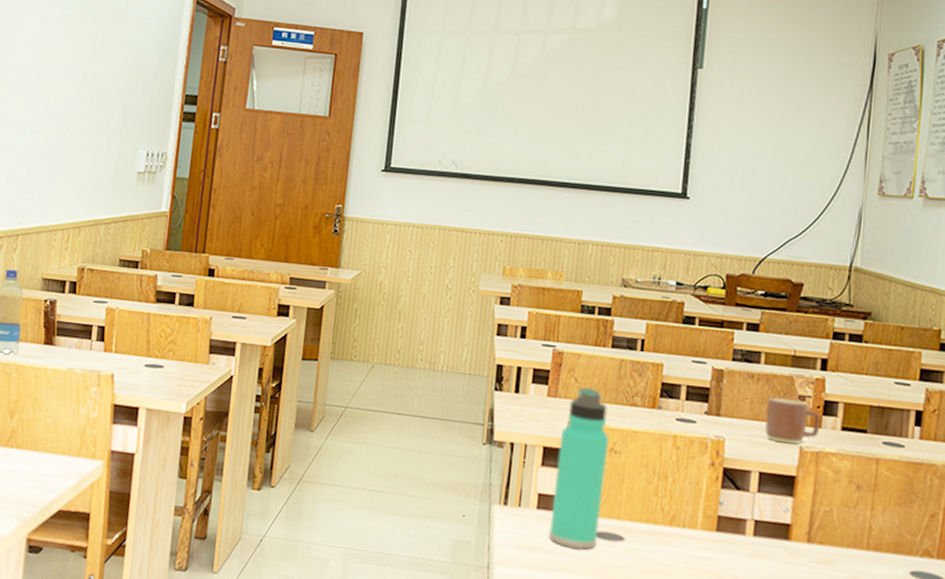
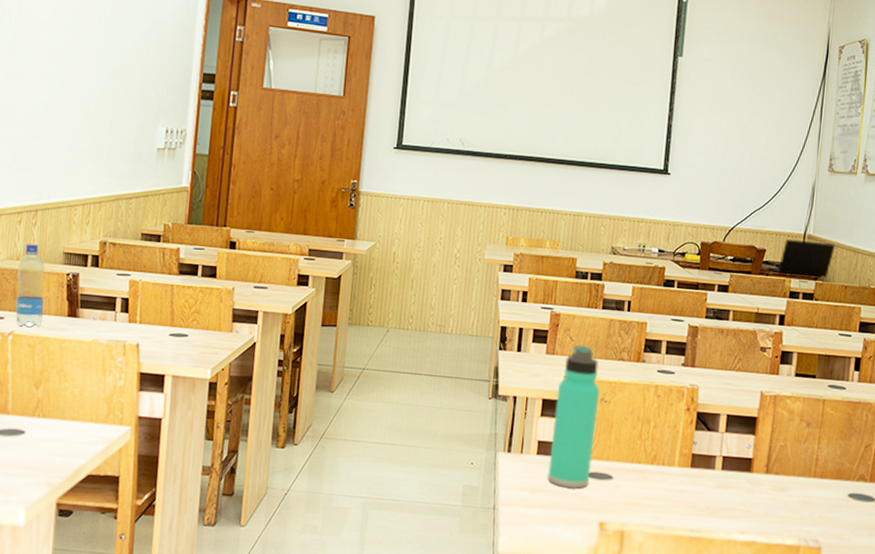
mug: present [765,397,820,444] -> none [732,349,778,390]
laptop: none [806,271,889,318] -> present [768,238,836,278]

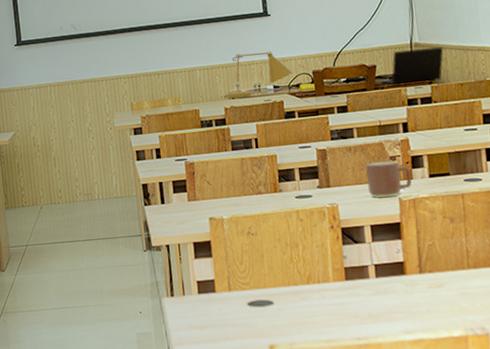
thermos bottle: present [547,345,600,489] -> none [205,186,252,320]
table lamp: none [605,207,681,256] -> present [224,50,293,99]
mug: none [732,349,778,390] -> present [366,160,412,198]

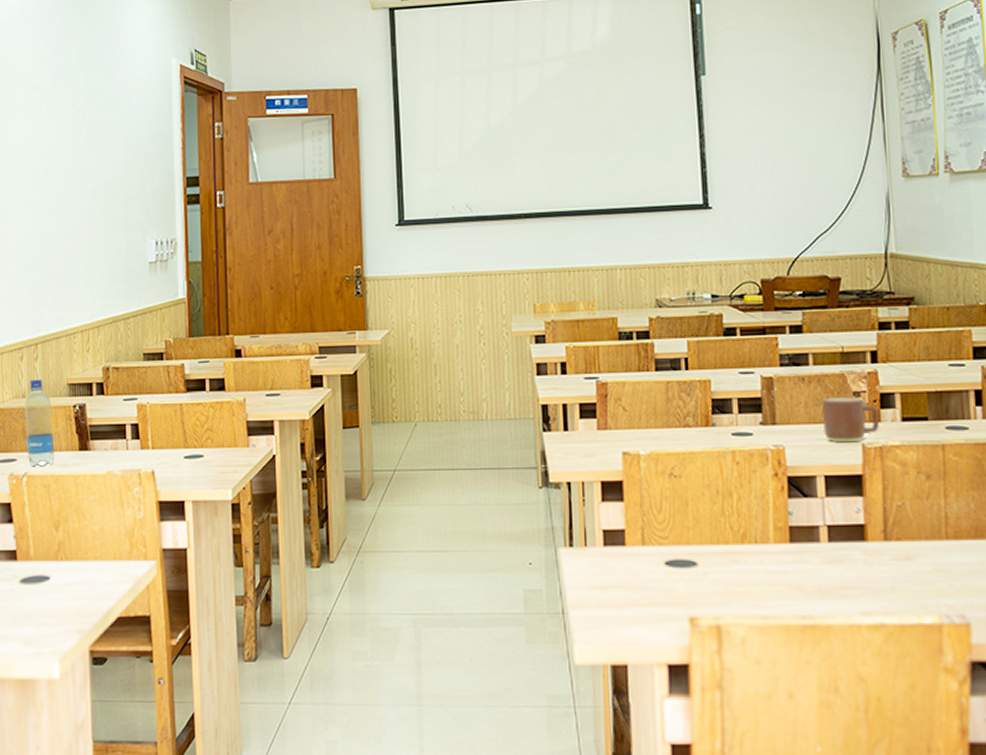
table lamp: present [224,50,293,99] -> none [649,250,736,307]
laptop: present [382,47,444,85] -> none [847,260,927,303]

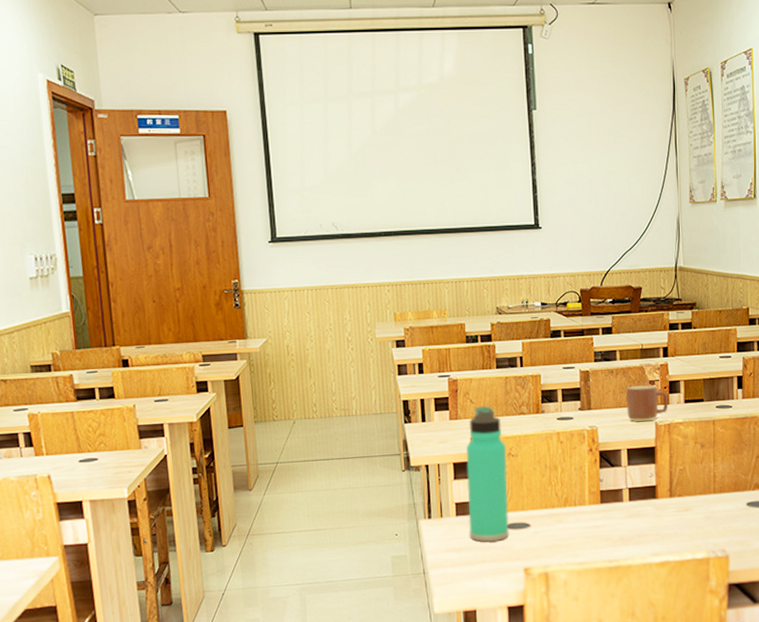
thermos bottle: none [616,414,670,582] -> present [466,405,509,542]

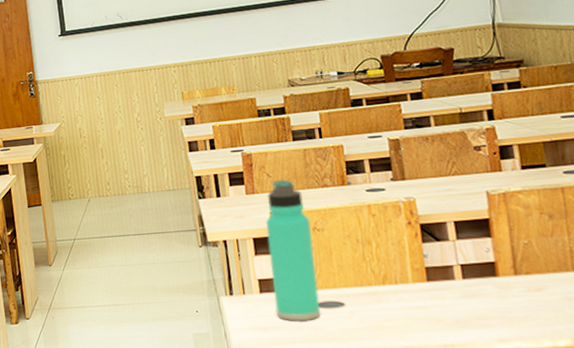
mug: present [626,384,668,422] -> none [446,151,501,192]

